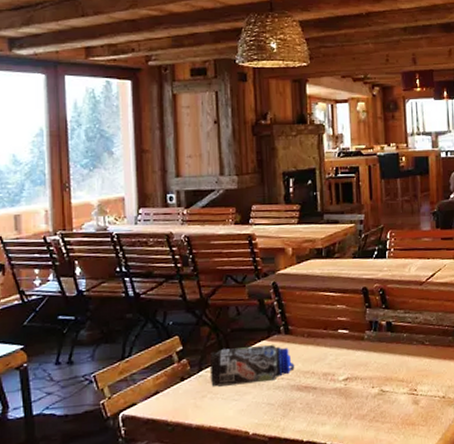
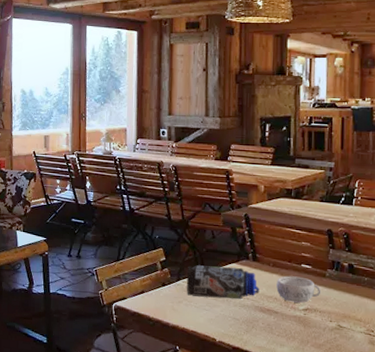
decorative bowl: none [313,344,361,374] -> present [276,276,321,303]

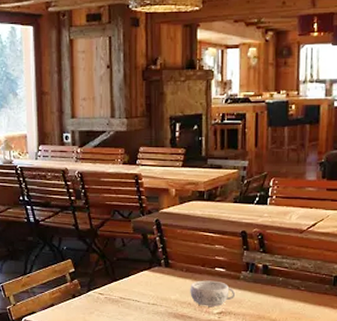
water bottle: present [186,265,260,300] -> none [97,274,173,307]

